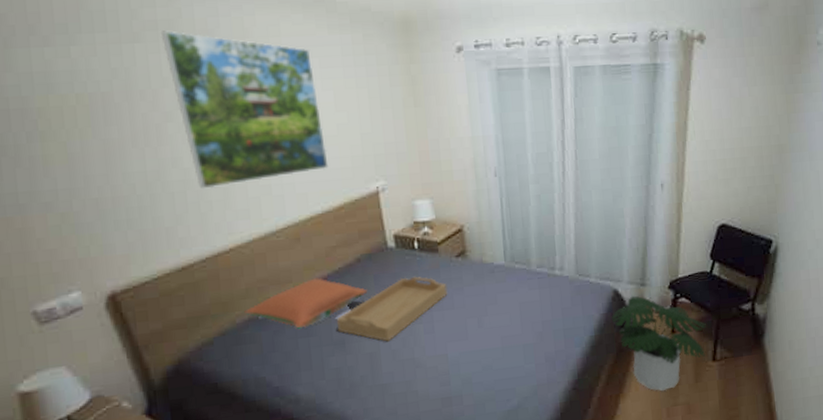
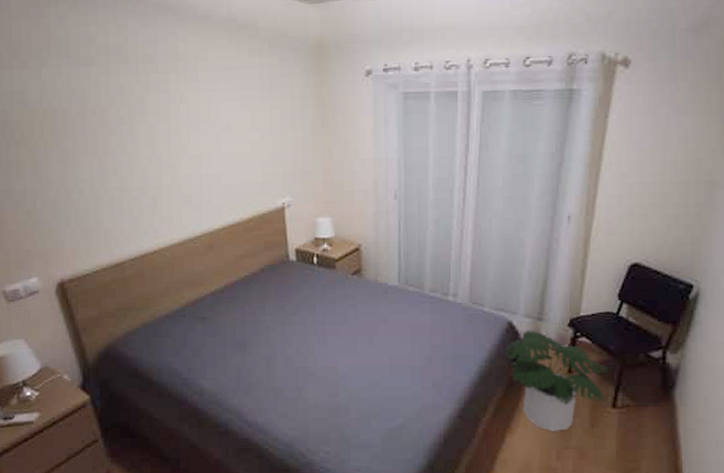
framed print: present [161,30,329,189] -> none [110,55,242,197]
pillow: present [244,277,368,329] -> none [163,283,269,328]
serving tray: present [336,276,448,342] -> none [239,289,342,349]

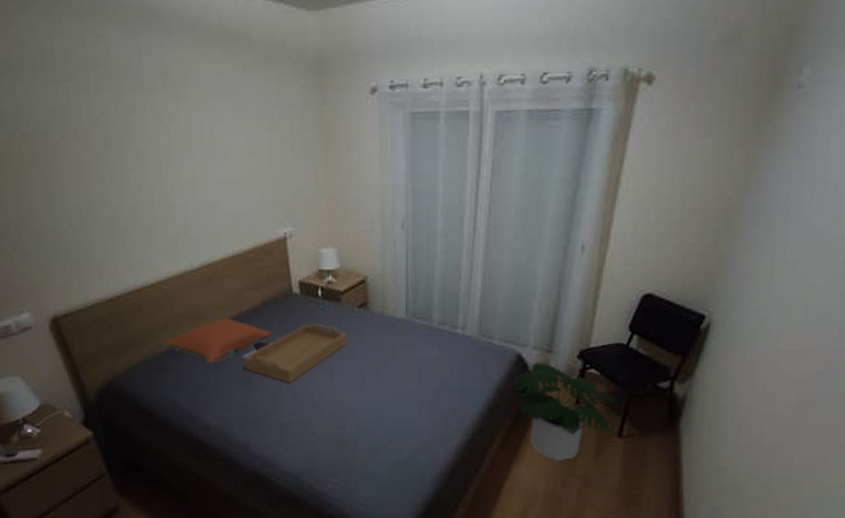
pillow: none [163,283,269,328] -> present [163,317,273,363]
serving tray: none [239,289,342,349] -> present [243,323,348,383]

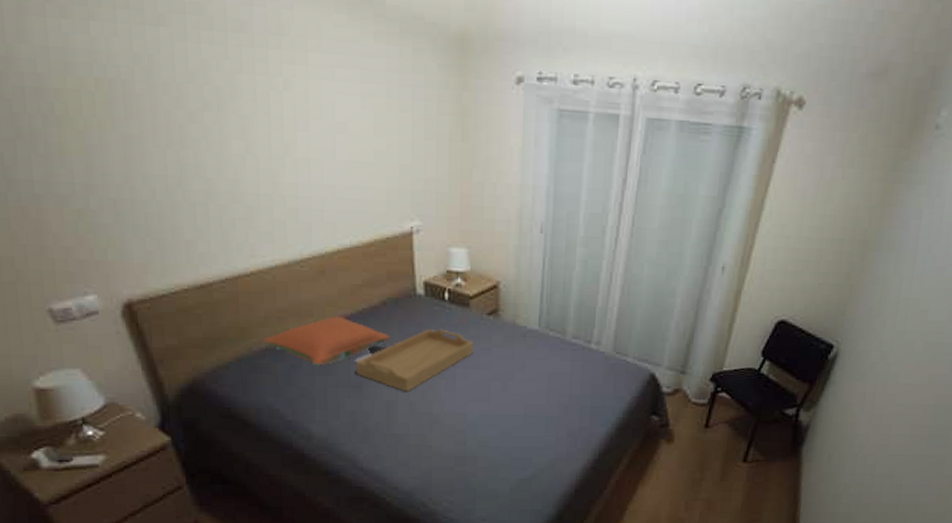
potted plant: present [513,362,615,461] -> none [644,382,743,485]

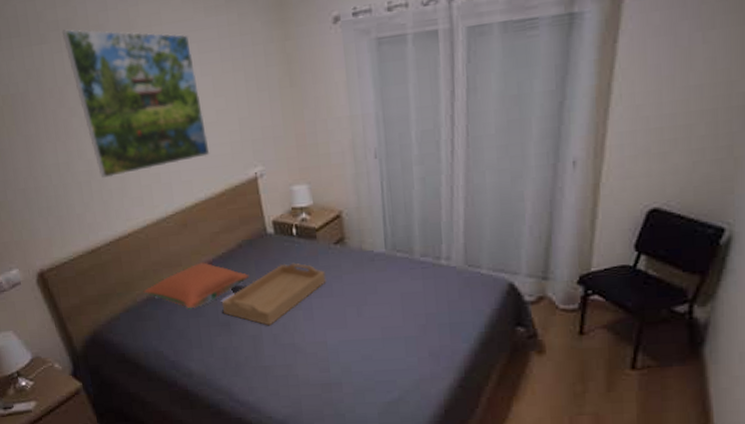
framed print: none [188,15,361,205] -> present [62,29,210,179]

